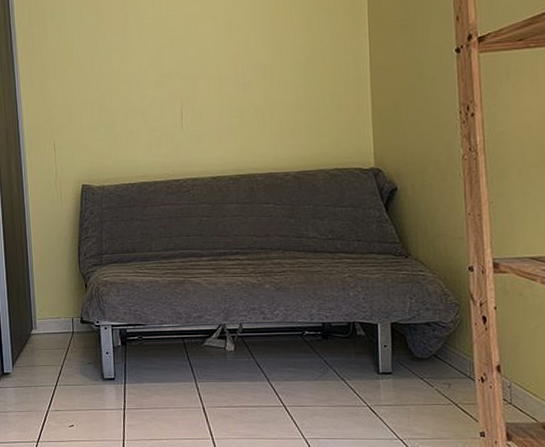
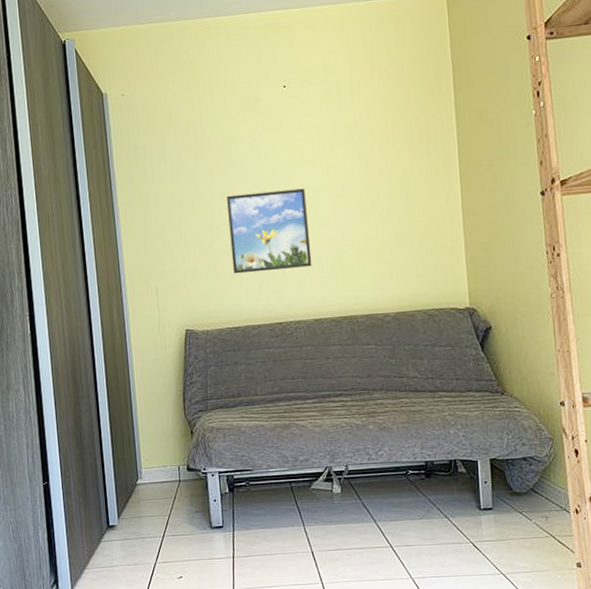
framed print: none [126,44,211,131] -> present [227,188,312,274]

